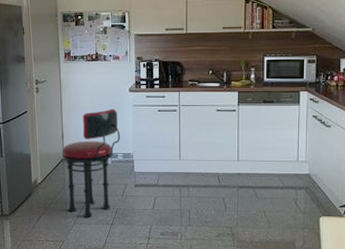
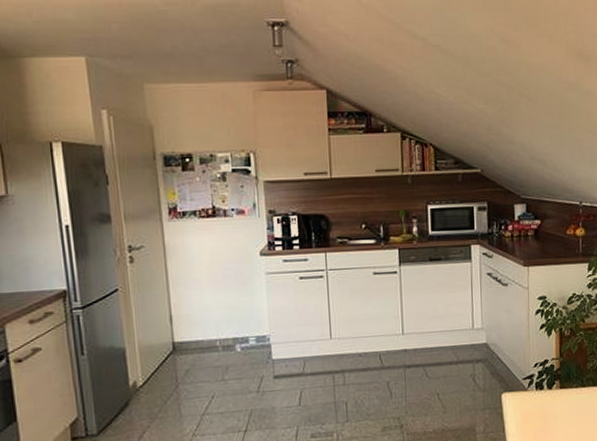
stool: present [62,108,121,217] -> none [170,278,252,426]

